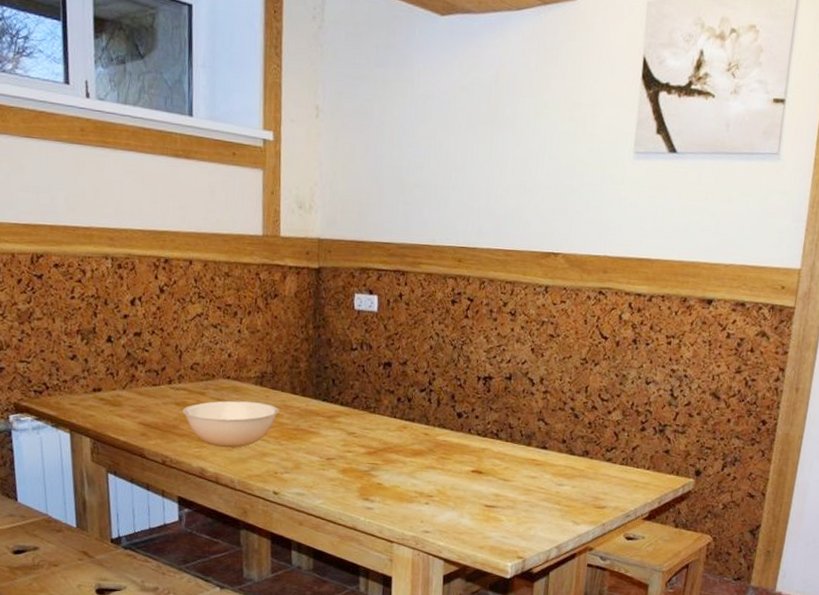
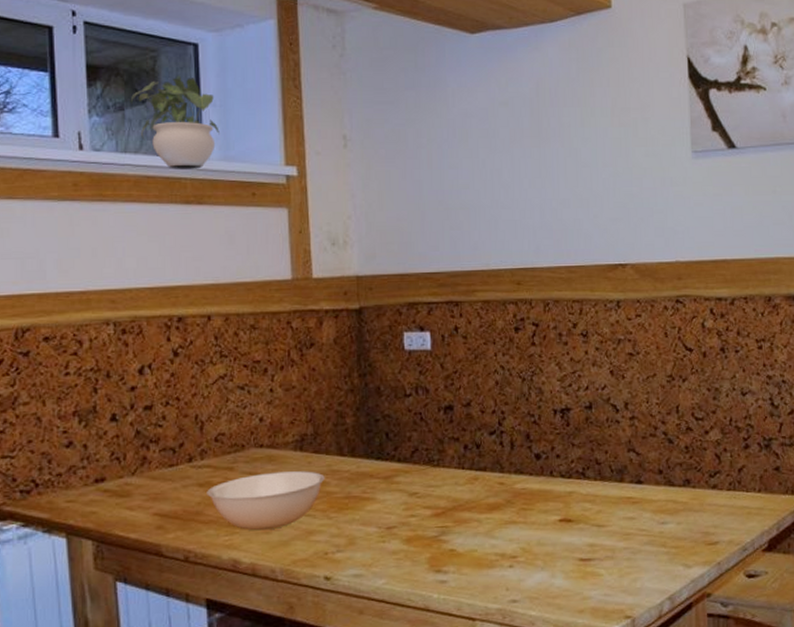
potted plant: none [131,33,207,126] -> present [130,74,220,169]

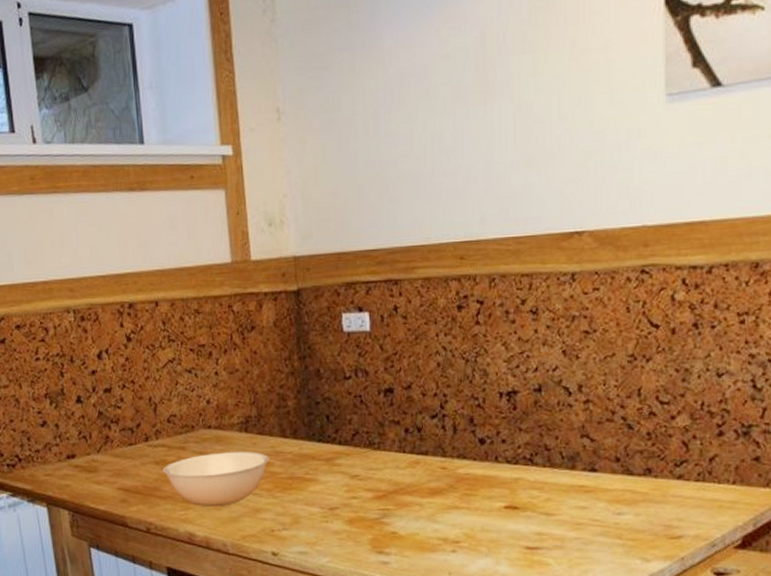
potted plant: present [130,74,220,169] -> none [74,57,157,157]

